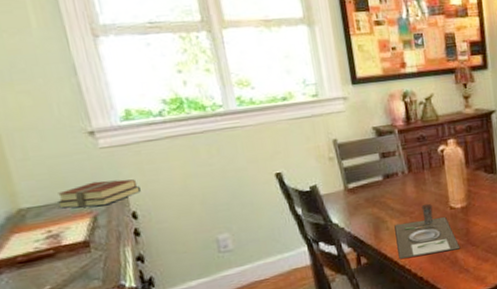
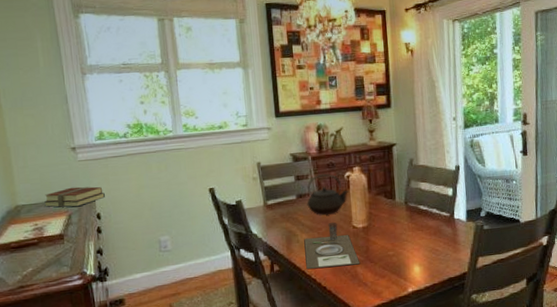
teapot: none [395,149,444,197] -> present [307,174,349,215]

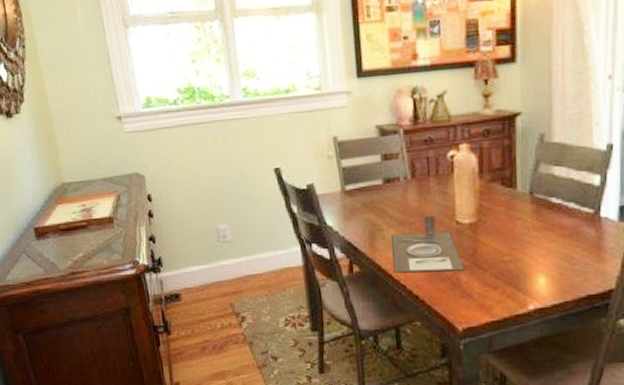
books: present [44,186,105,208] -> none [91,163,155,187]
teapot: present [307,174,349,215] -> none [396,153,453,205]

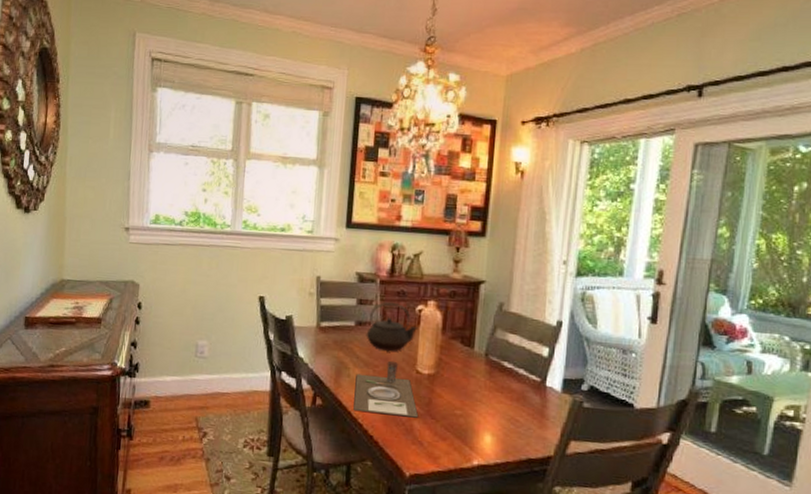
teapot: none [396,153,453,205] -> present [366,302,419,351]

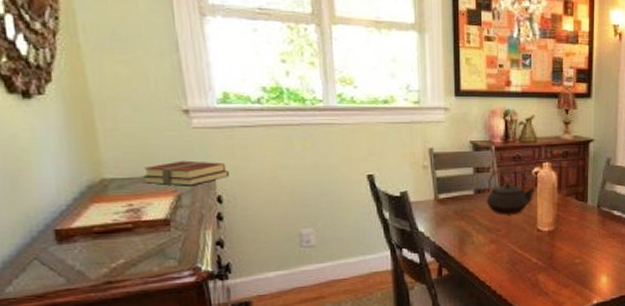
books: none [89,269,150,292] -> present [143,160,229,186]
place setting: present [353,361,419,418] -> none [480,224,543,274]

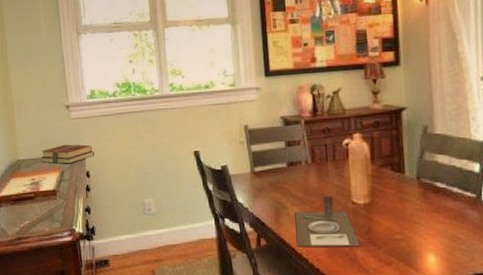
place setting: none [480,224,543,274] -> present [295,196,361,247]
teapot: present [486,168,536,214] -> none [298,140,348,186]

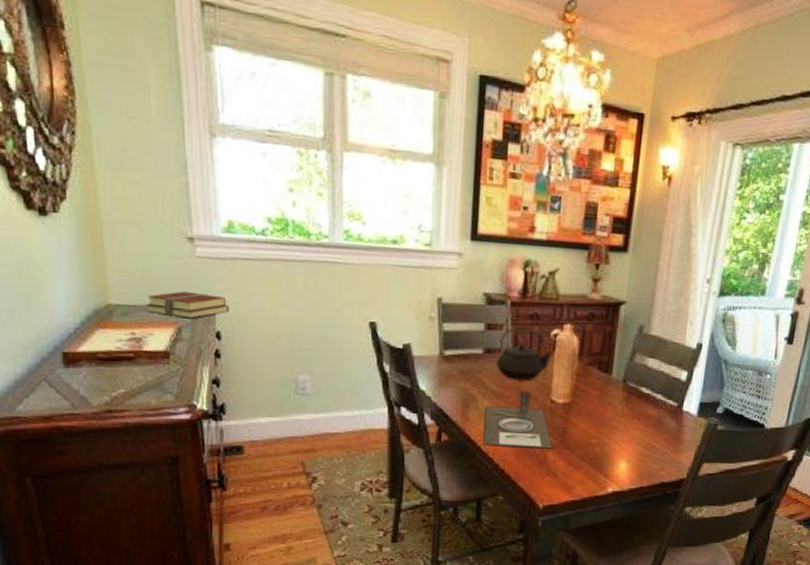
teapot: none [298,140,348,186] -> present [495,327,554,380]

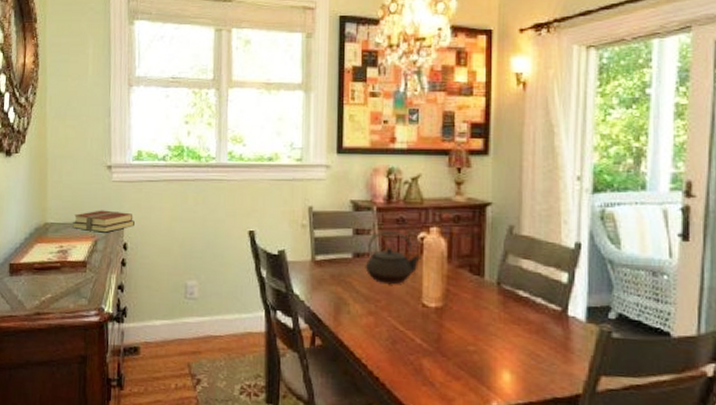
place setting: present [483,391,553,449] -> none [356,295,428,356]

